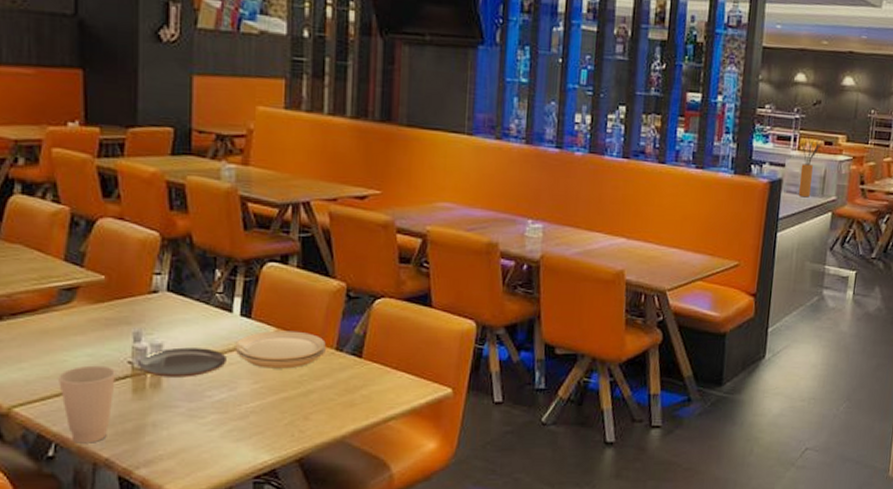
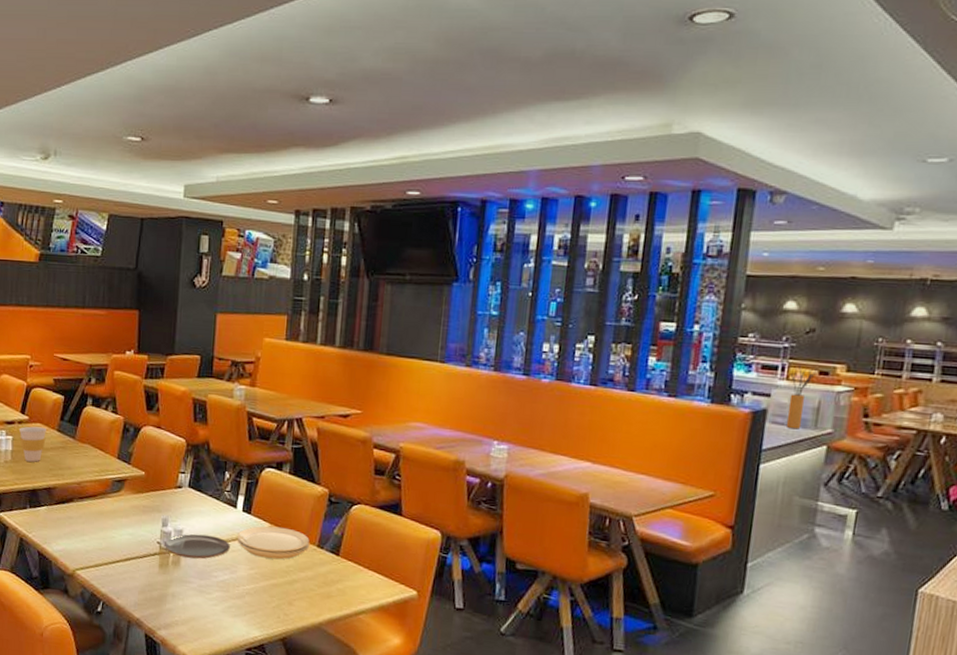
cup: present [57,365,117,443] -> none [107,542,149,605]

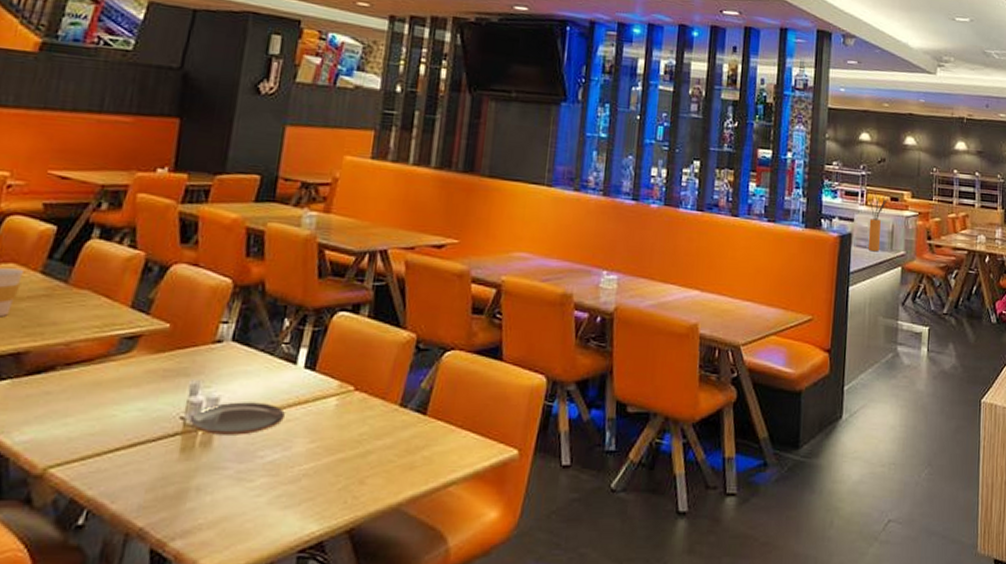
plate: present [237,526,310,560] -> none [294,384,391,427]

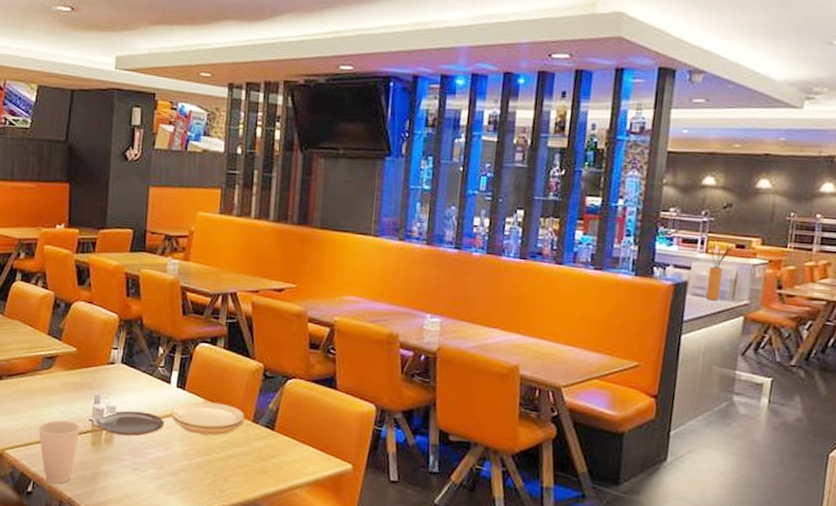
cup: none [102,421,167,510] -> present [37,420,81,484]
plate: none [294,384,391,427] -> present [171,401,245,436]

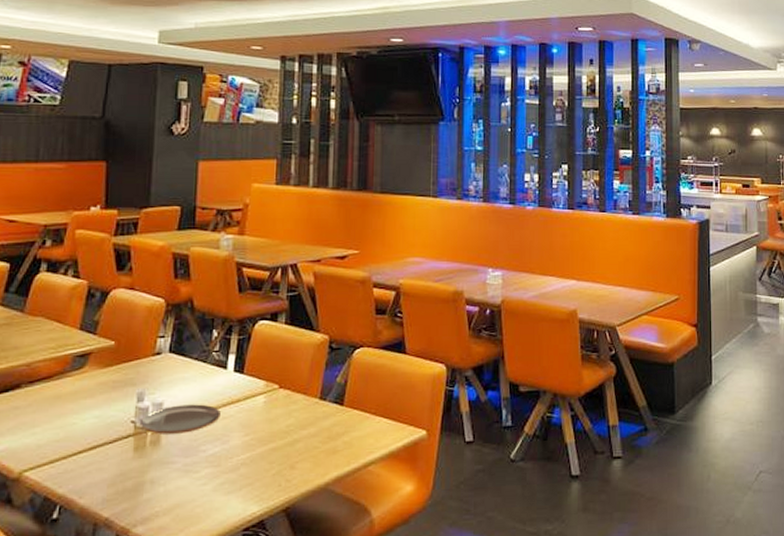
cup: present [37,420,81,484] -> none [66,426,120,504]
plate: present [171,401,245,436] -> none [228,383,312,421]
vase: present [705,239,735,301] -> none [722,180,741,235]

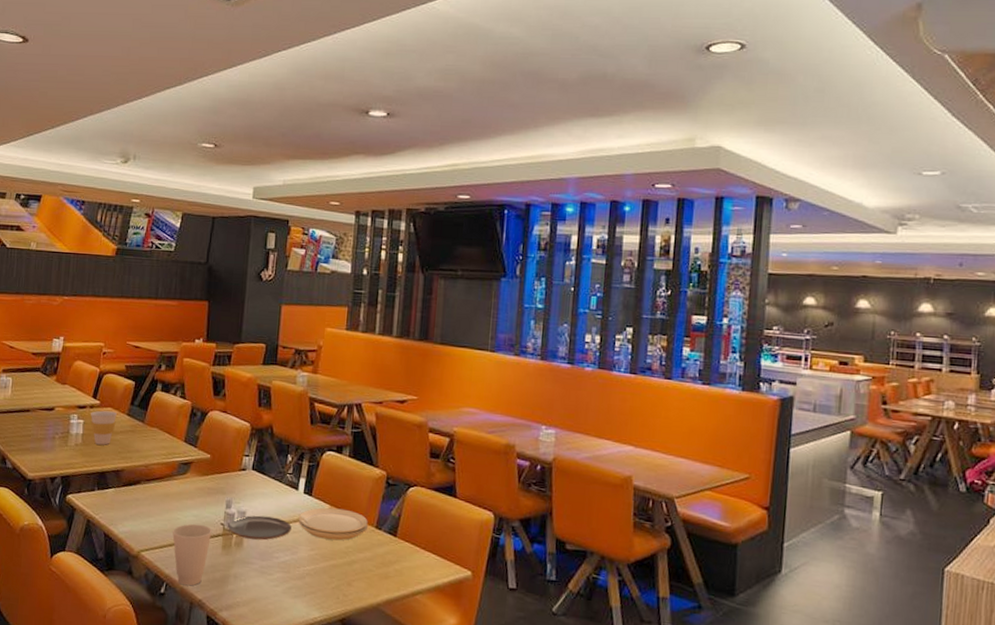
cup: none [66,426,120,504] -> present [172,523,212,586]
plate: none [228,383,312,421] -> present [298,507,369,541]

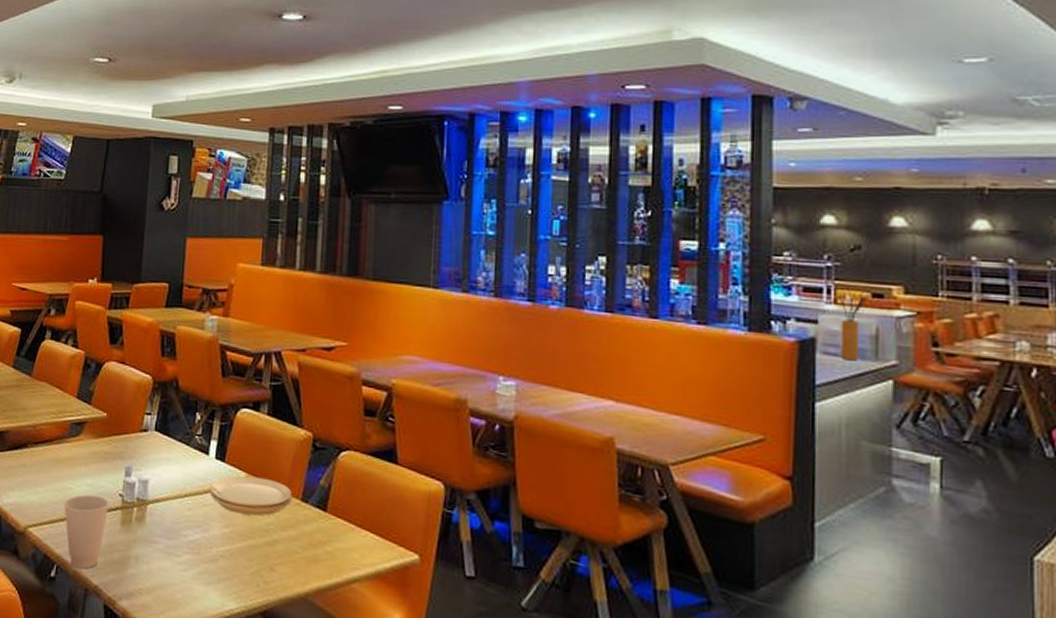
plate: present [228,515,292,540] -> none [128,484,202,515]
vase: none [812,356,838,416] -> present [837,287,870,361]

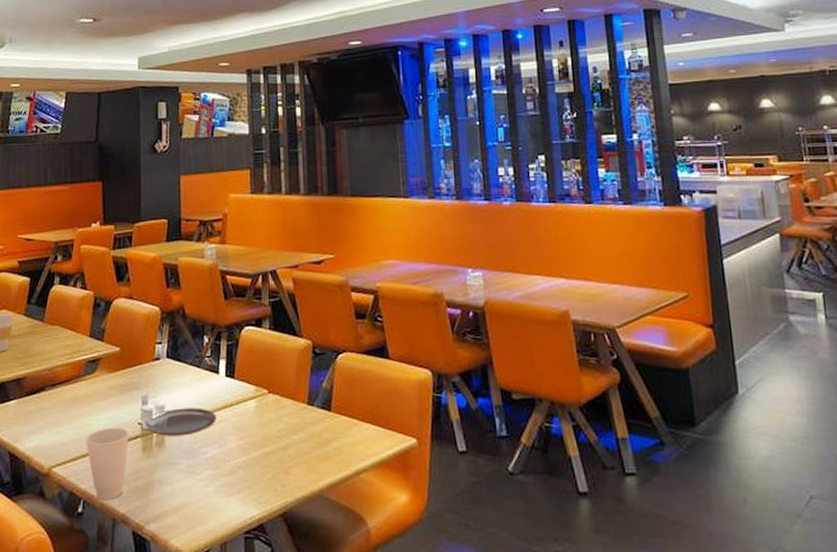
plate: none [128,484,202,515] -> present [146,408,216,436]
plate: present [209,475,293,516] -> none [222,388,300,425]
vase: present [837,287,870,361] -> none [729,160,753,222]

